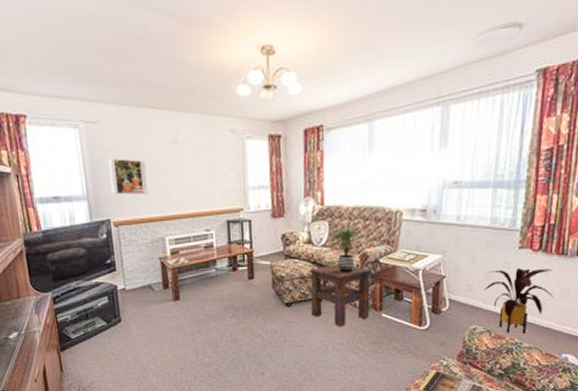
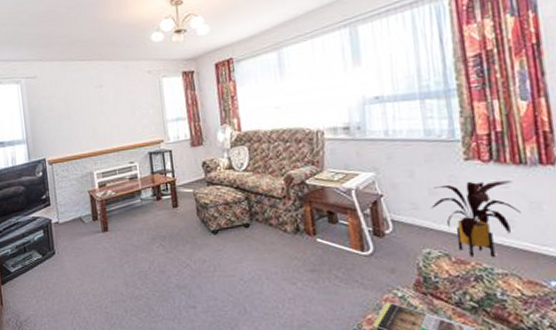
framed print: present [108,158,148,195] -> none [44,104,77,136]
side table: present [309,264,372,327] -> none [233,188,303,255]
potted plant: present [329,227,358,273] -> none [250,150,280,197]

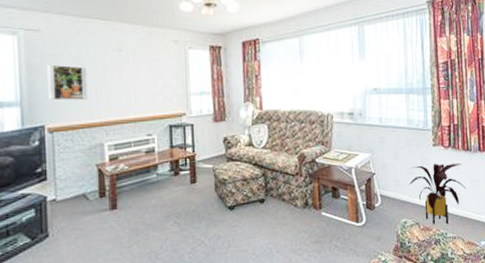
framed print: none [44,104,77,136] -> present [47,64,88,101]

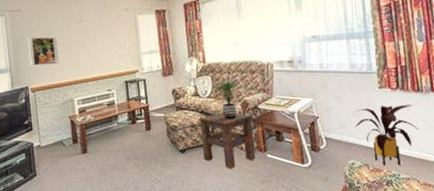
side table: none [251,165,310,229] -> present [198,112,256,169]
potted plant: none [268,129,295,174] -> present [213,79,238,120]

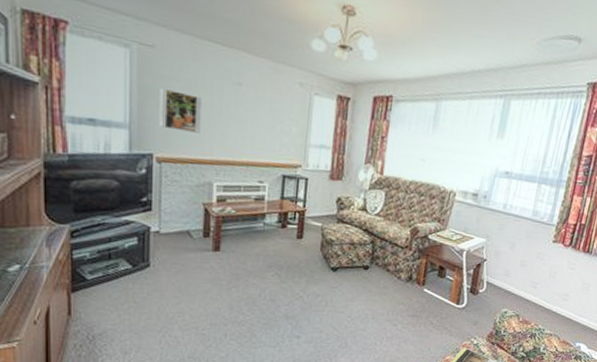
side table: present [198,112,256,169] -> none [356,234,420,298]
potted plant: present [213,79,238,120] -> none [383,199,412,245]
house plant: present [354,104,419,165] -> none [517,260,579,321]

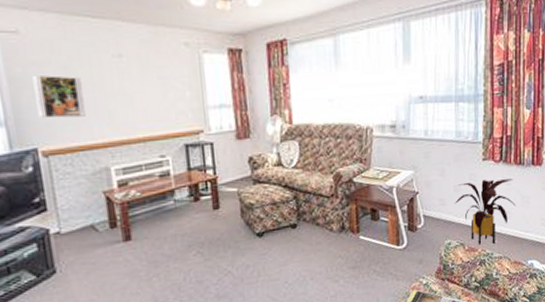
house plant: none [517,260,579,321] -> present [454,178,516,244]

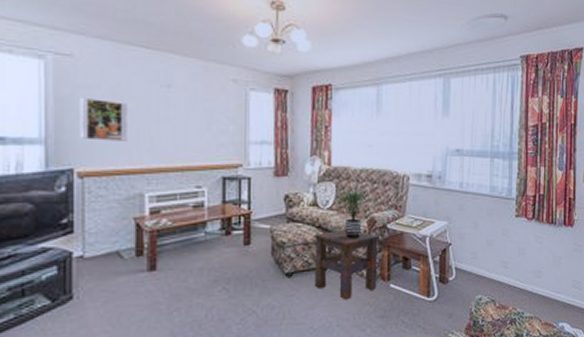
side table: none [281,186,347,255] -> present [314,229,379,300]
potted plant: none [300,146,329,196] -> present [335,189,365,239]
house plant: present [454,178,516,244] -> none [486,236,547,303]

